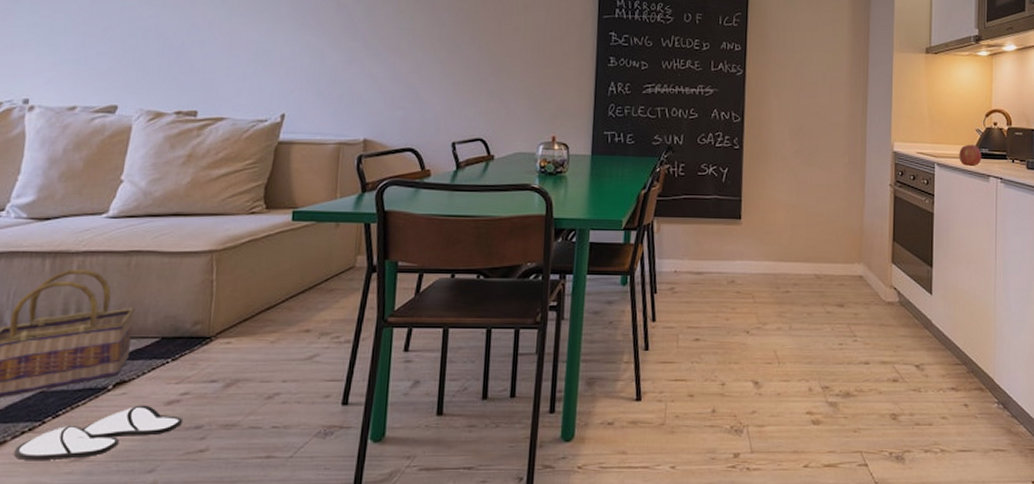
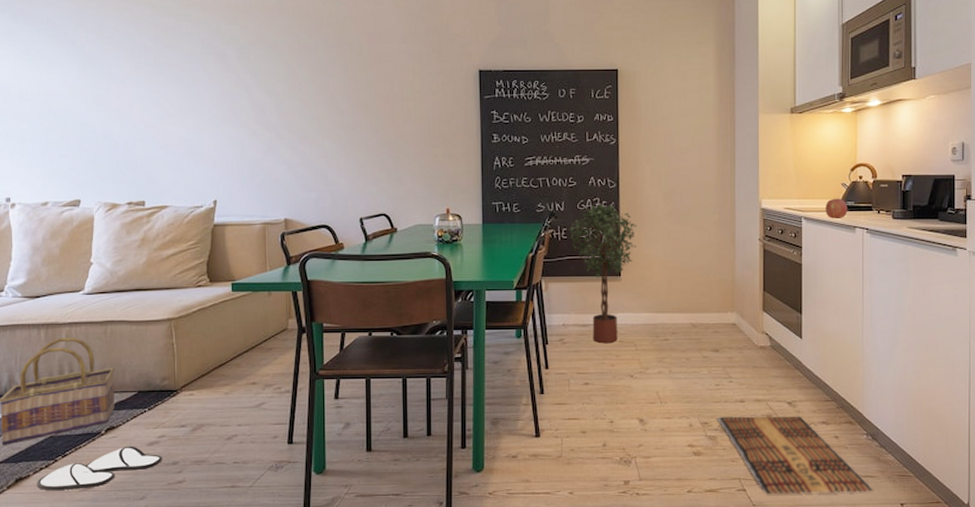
potted tree: none [686,139,761,295] -> present [568,204,637,344]
doormat: none [839,379,1004,471] -> present [717,415,873,495]

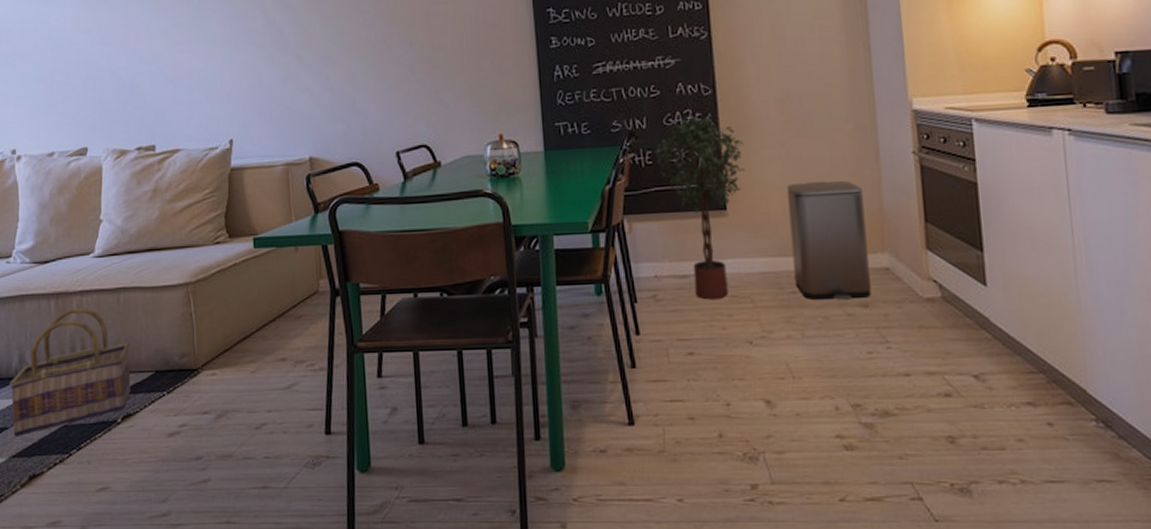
slippers: present [37,446,163,491] -> none [51,437,185,491]
pedal bin: none [667,257,722,346] -> present [787,180,871,300]
doormat: present [717,415,873,495] -> none [874,394,1114,506]
fruit: present [825,198,848,218] -> none [1004,89,1038,118]

